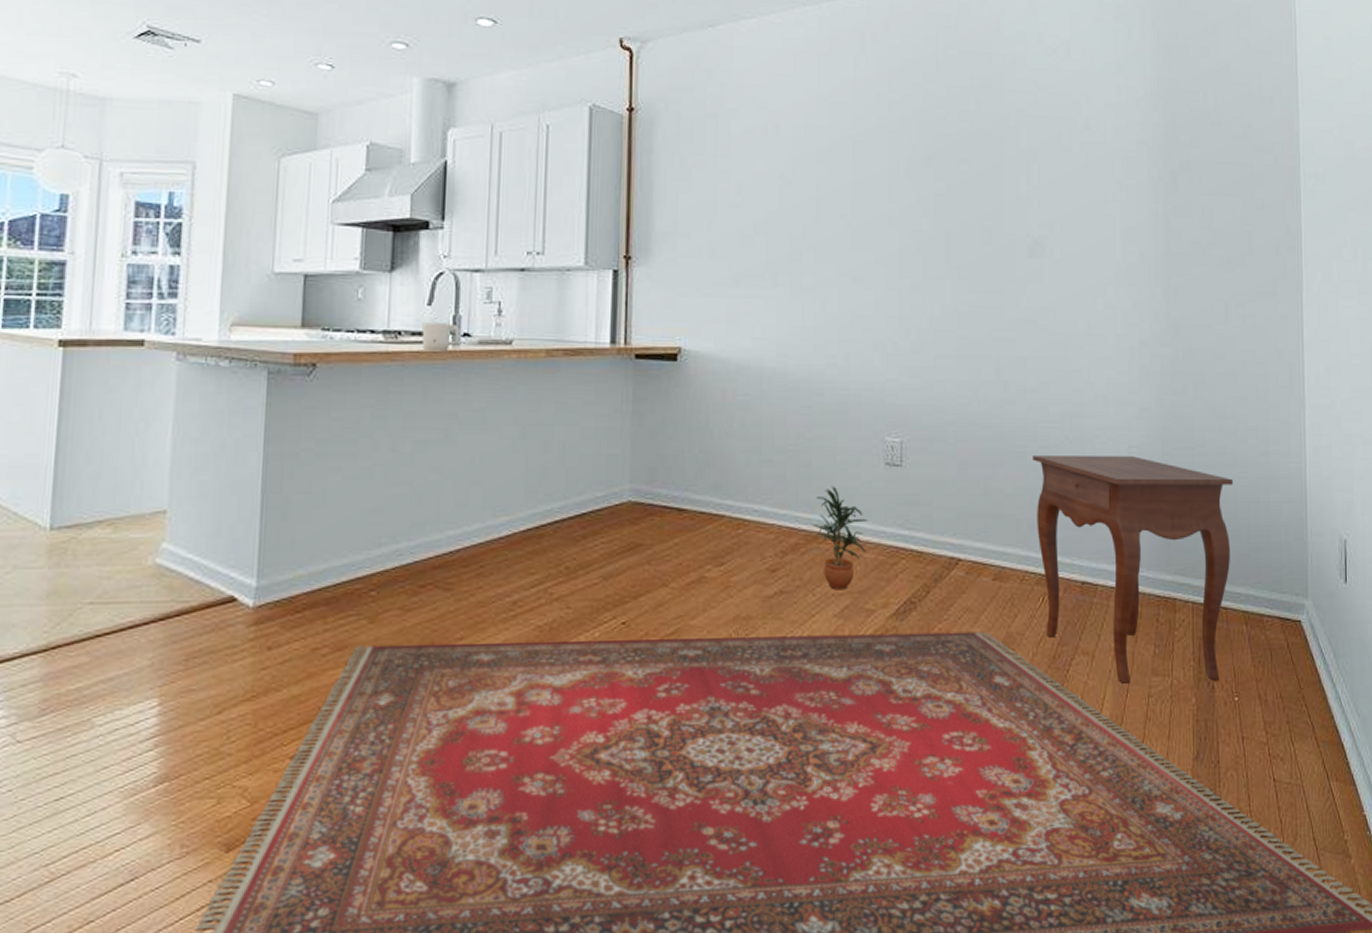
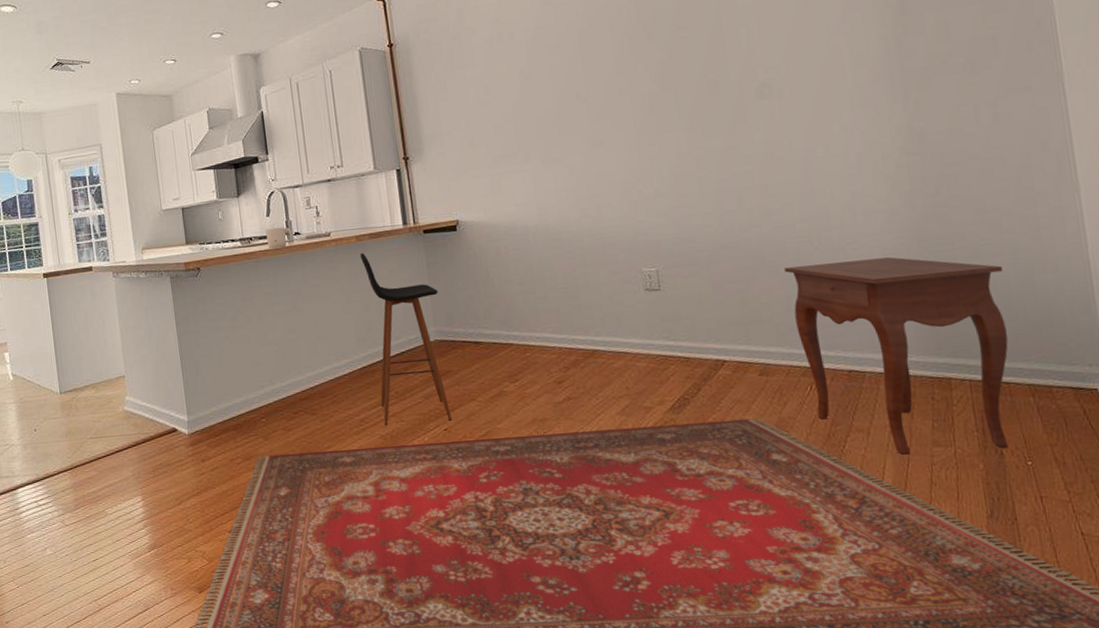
bar stool: none [543,372,642,613] -> present [359,252,452,426]
potted plant: present [814,486,868,590] -> none [587,312,638,394]

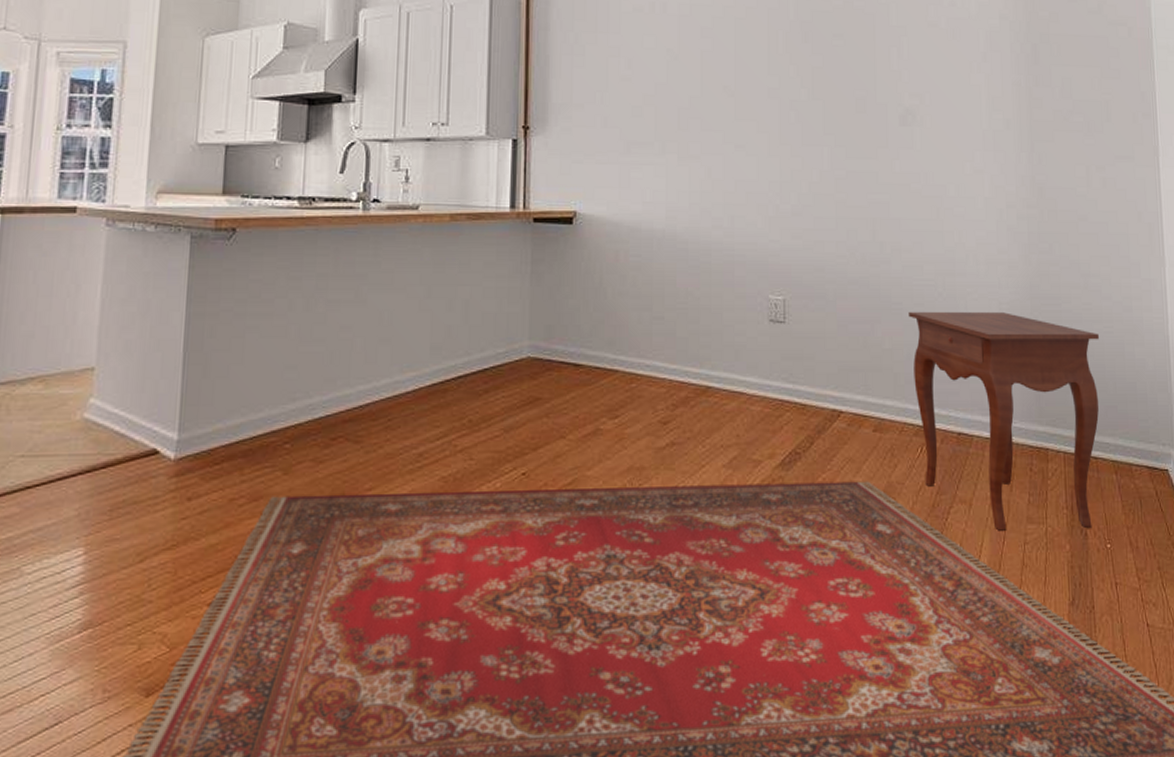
mug: present [265,227,293,249] -> none [334,189,370,217]
bar stool: present [359,252,452,426] -> none [447,236,540,464]

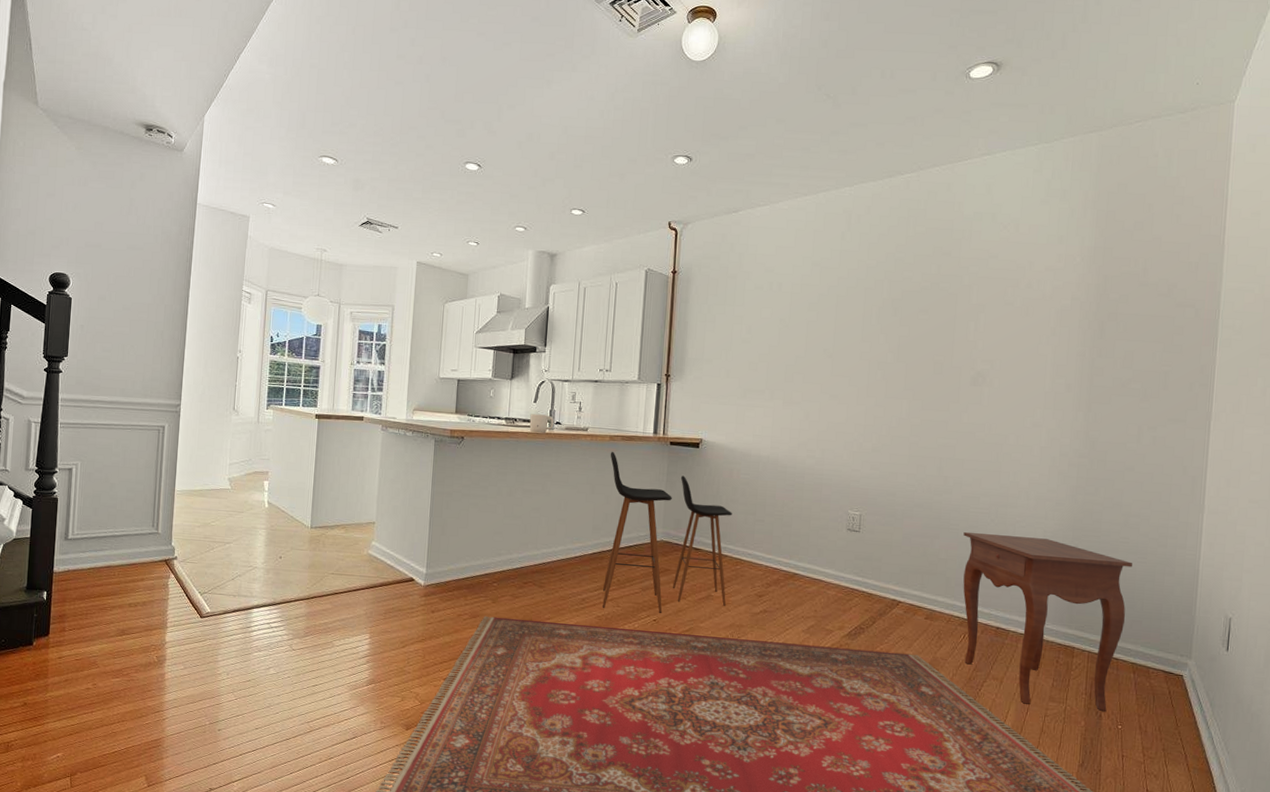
mug: none [334,189,370,217] -> present [529,414,554,434]
bar stool: none [447,236,540,464] -> present [602,451,672,613]
bar stool: none [546,263,621,444] -> present [672,475,732,606]

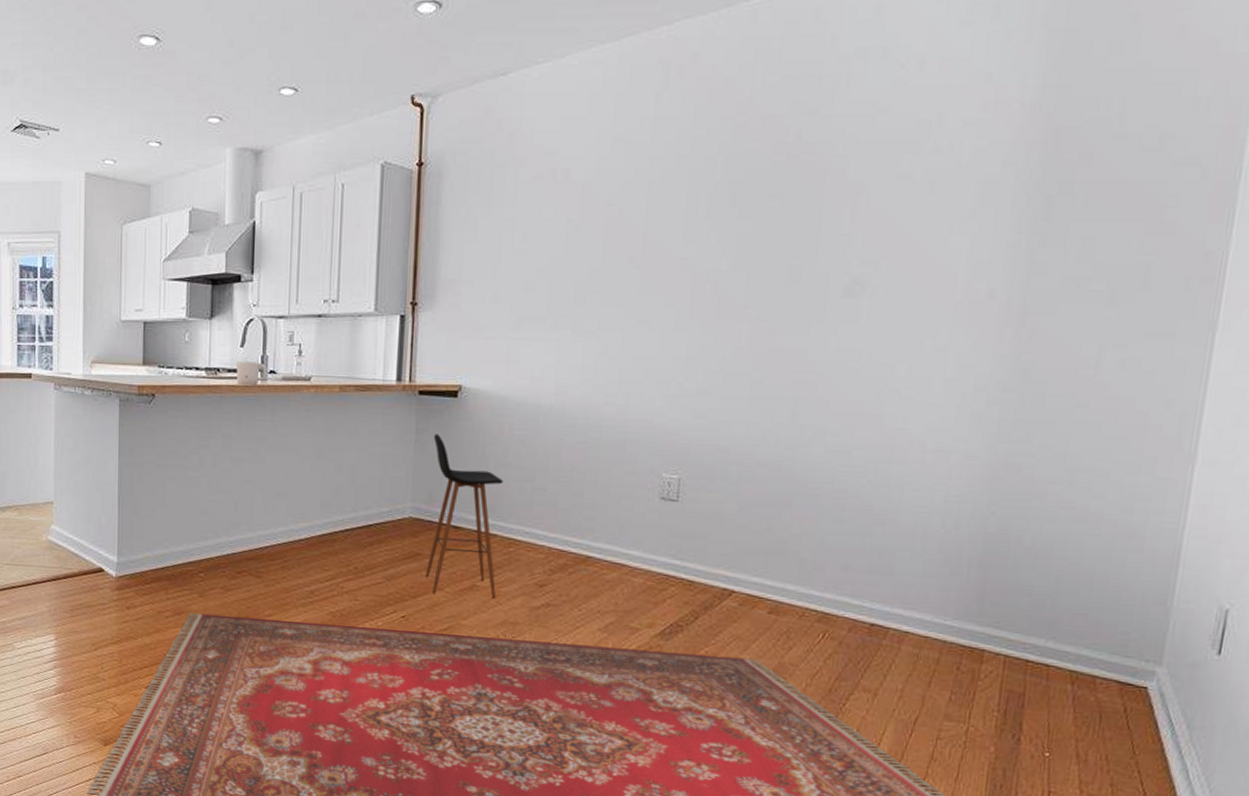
bar stool: present [602,451,672,613] -> none [335,405,423,608]
side table: present [963,532,1132,712] -> none [823,499,1078,735]

